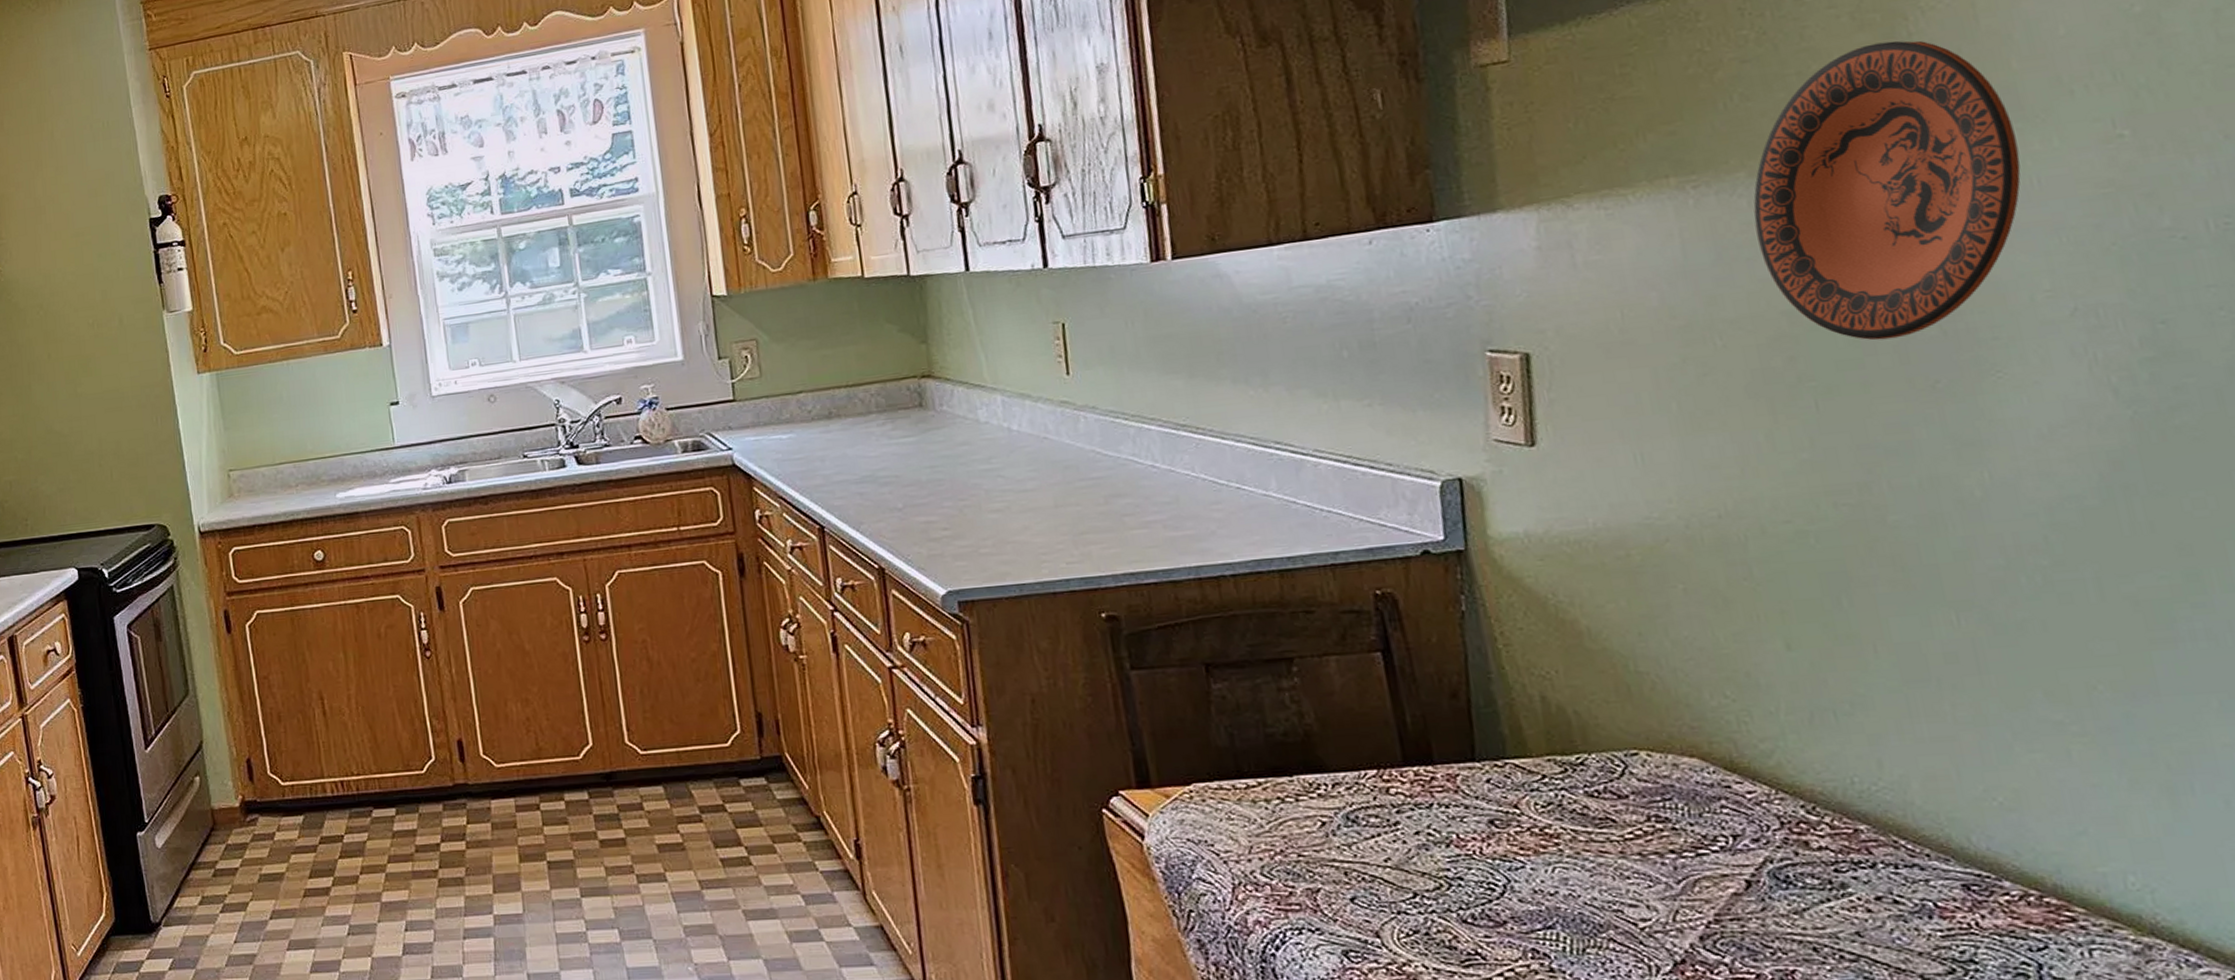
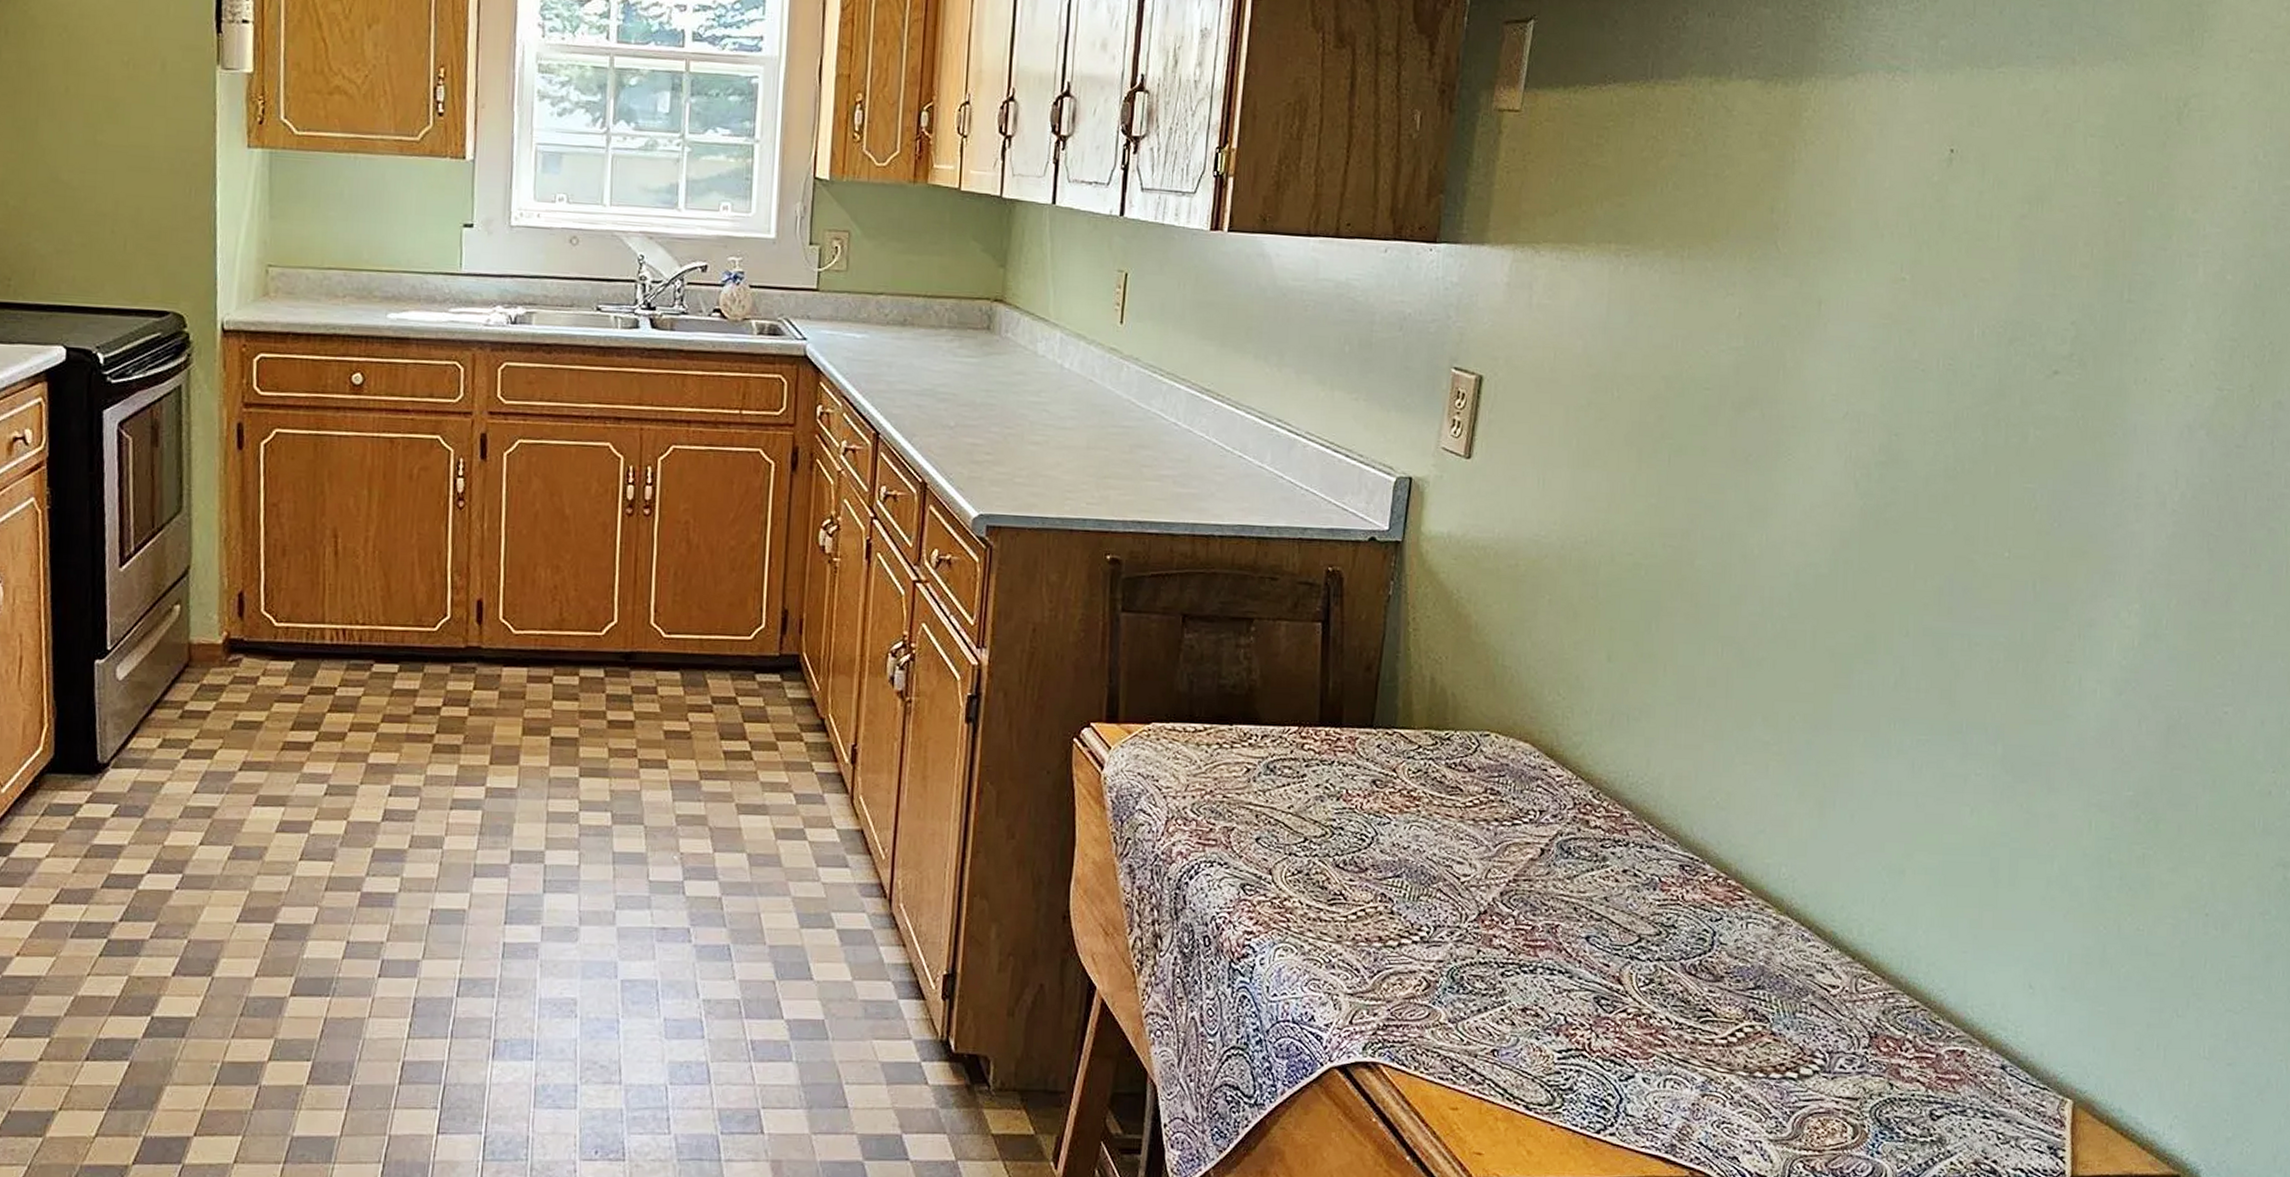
decorative plate: present [1753,40,2021,341] -> none [1659,162,1841,414]

